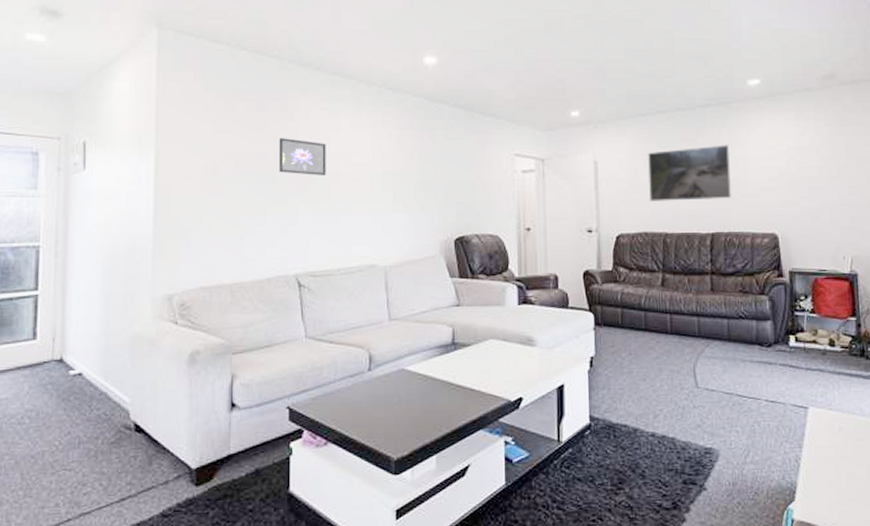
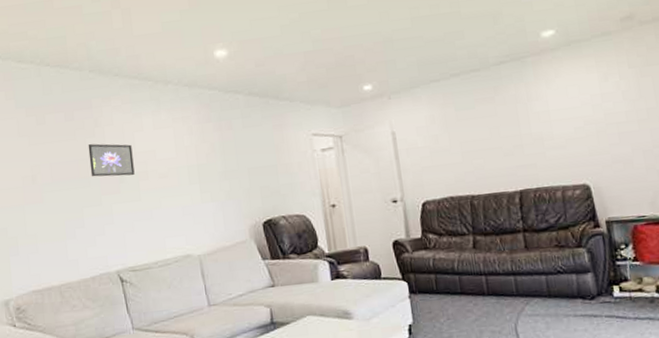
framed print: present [648,145,731,201] -> none [445,100,536,166]

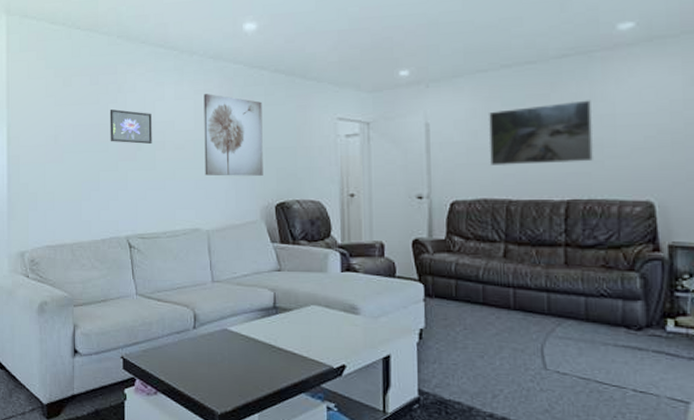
wall art: none [182,120,248,201] -> present [204,94,263,176]
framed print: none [445,100,536,166] -> present [489,100,593,165]

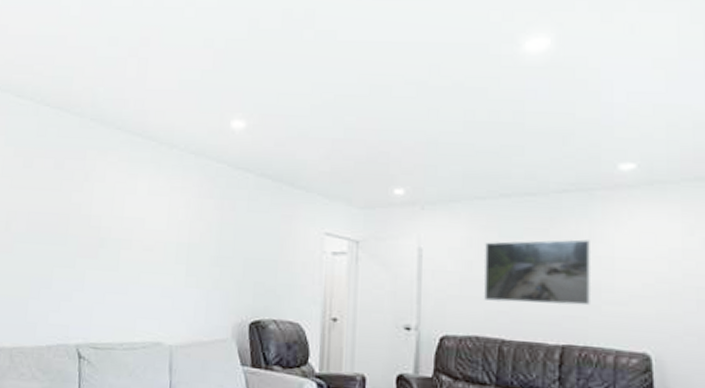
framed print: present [109,109,152,144] -> none [69,199,120,241]
wall art: present [204,94,263,176] -> none [173,192,244,289]

